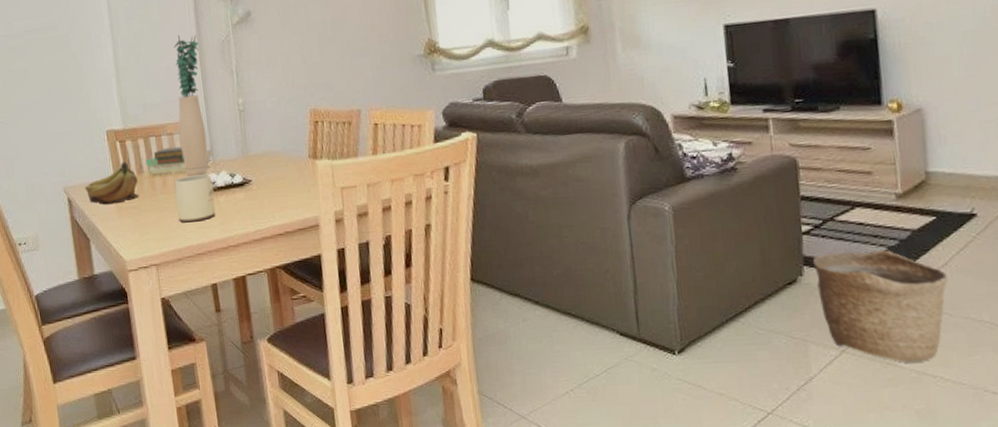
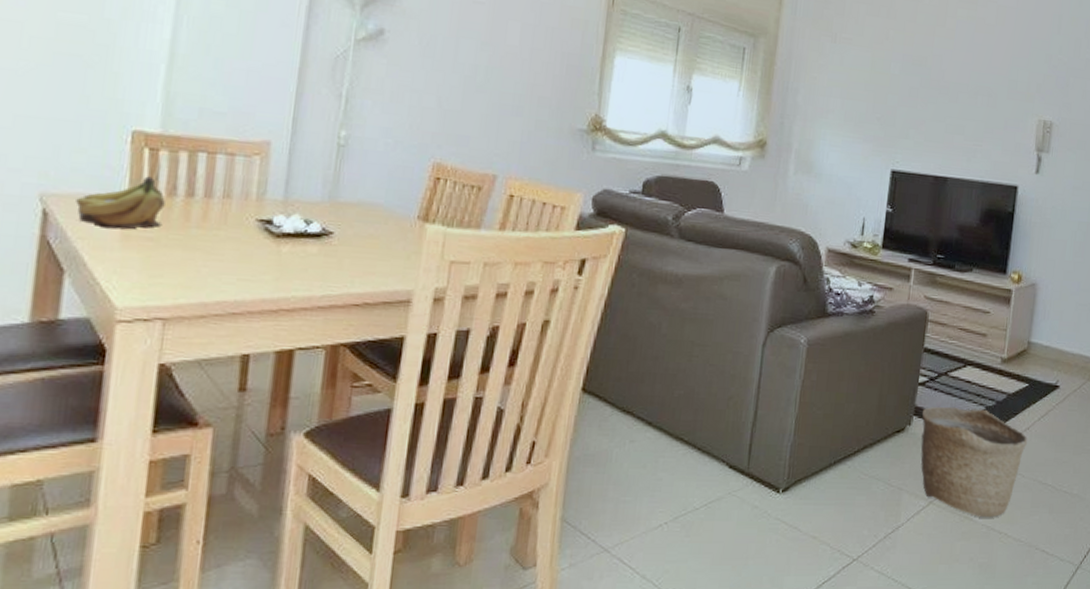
books: present [144,146,213,179] -> none [176,170,288,210]
vase: present [174,34,208,177] -> none [241,33,302,216]
mug: present [174,174,216,223] -> none [214,211,277,272]

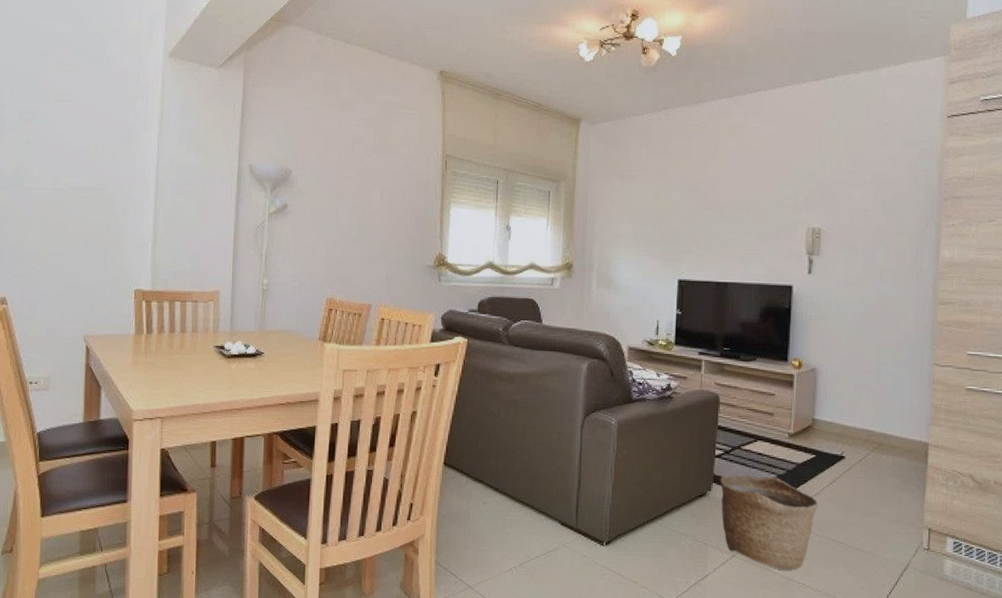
fruit: present [76,176,166,230] -> none [105,320,157,358]

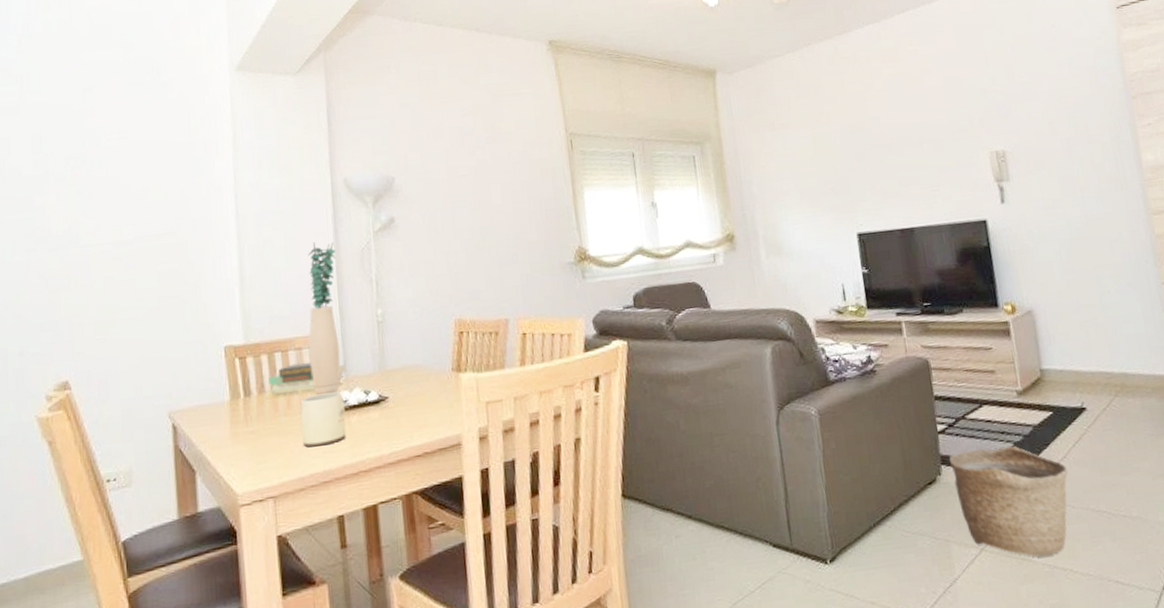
books: none [164,313,232,340] -> present [265,362,347,400]
mug: none [189,341,228,383] -> present [300,392,346,448]
vase: none [203,214,235,343] -> present [308,241,341,396]

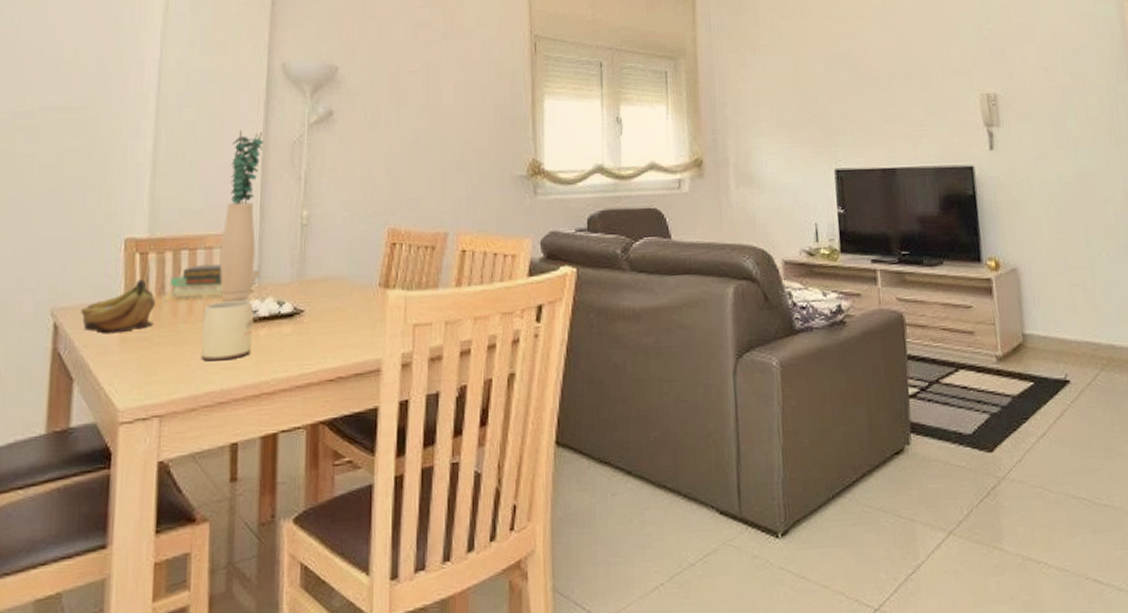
fruit: none [194,380,258,431] -> present [81,279,156,334]
basket: present [949,445,1069,557] -> none [919,417,1048,545]

